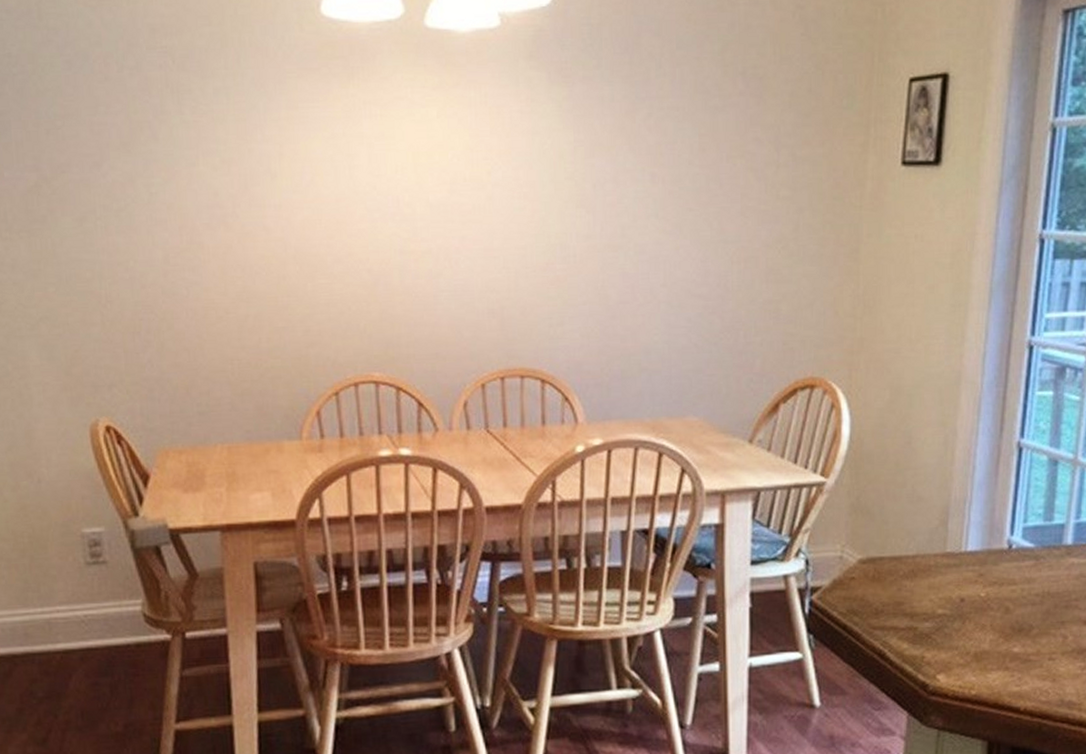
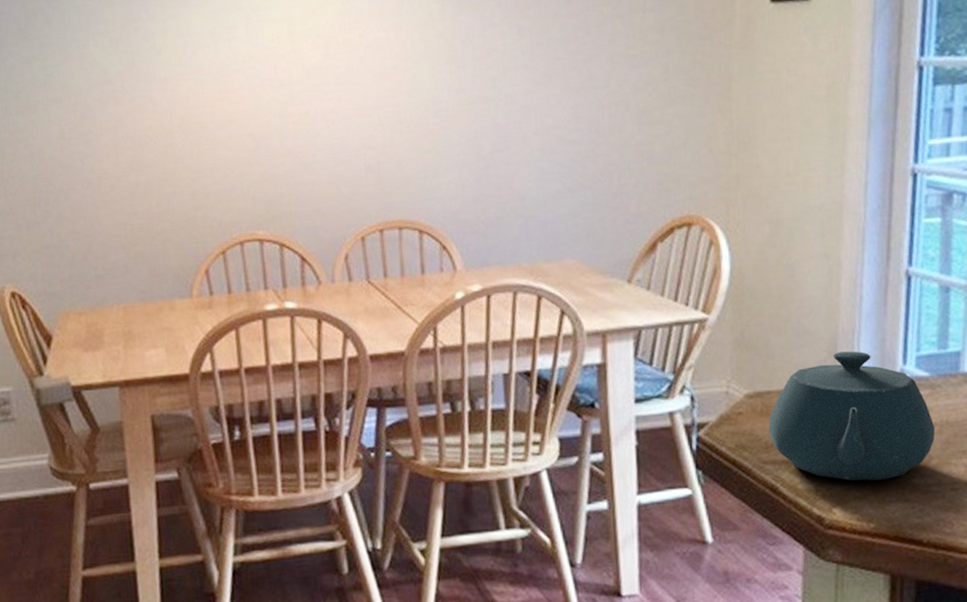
teapot: none [879,520,1037,649] -> present [768,351,936,481]

